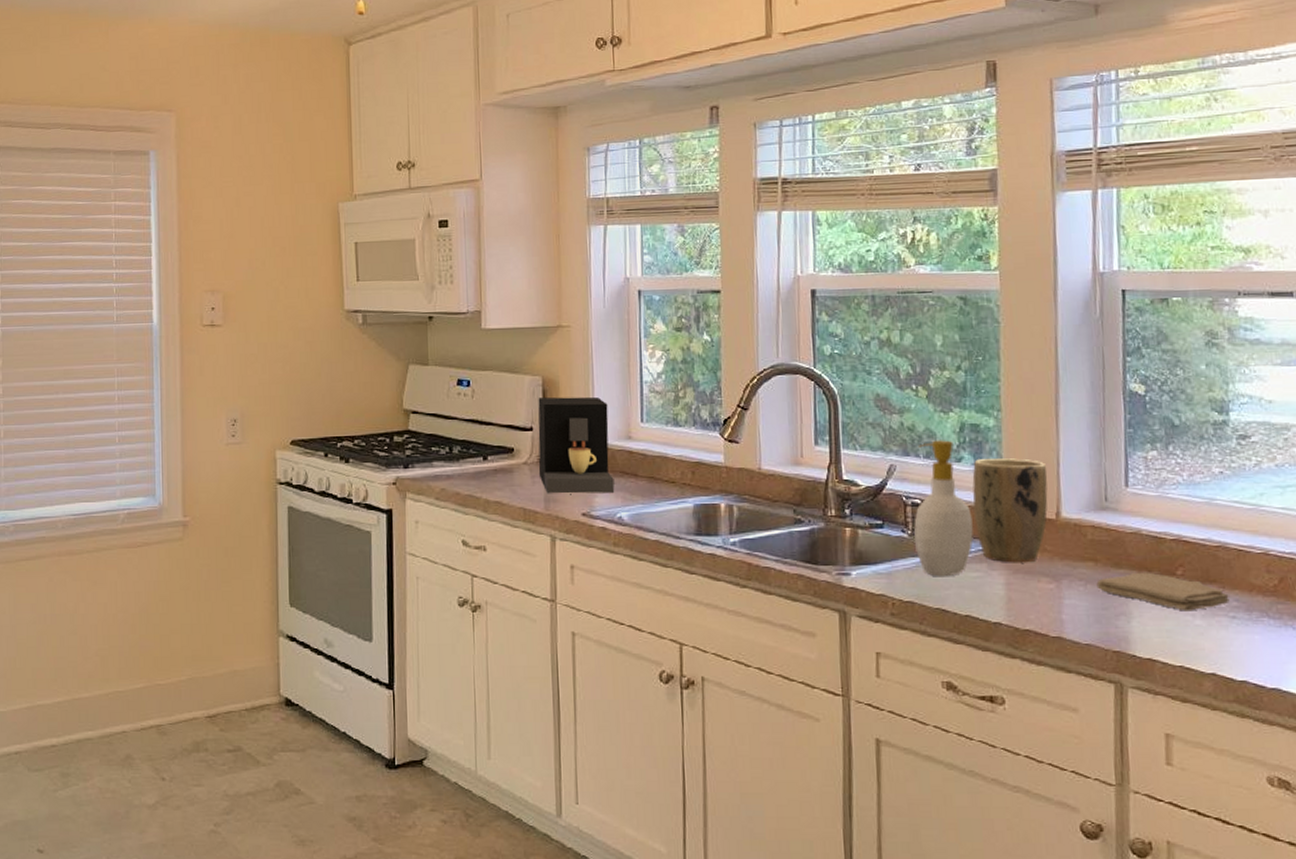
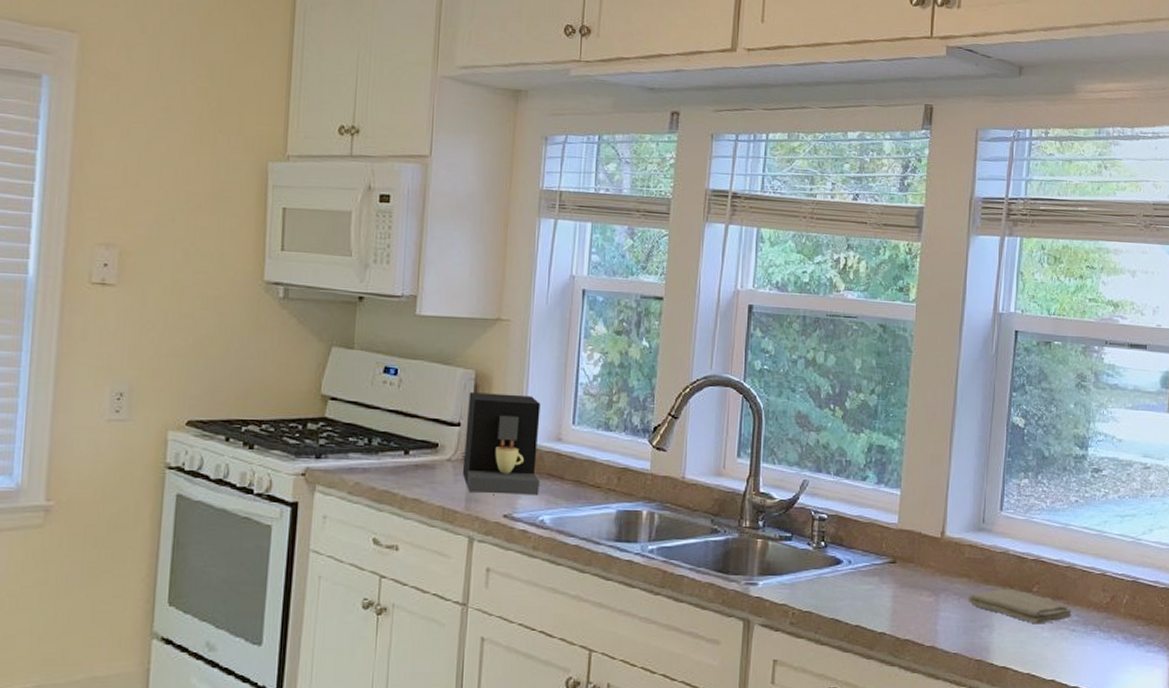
soap bottle: present [914,440,974,577] -> none [818,459,870,589]
plant pot: present [972,458,1048,563] -> none [872,479,938,577]

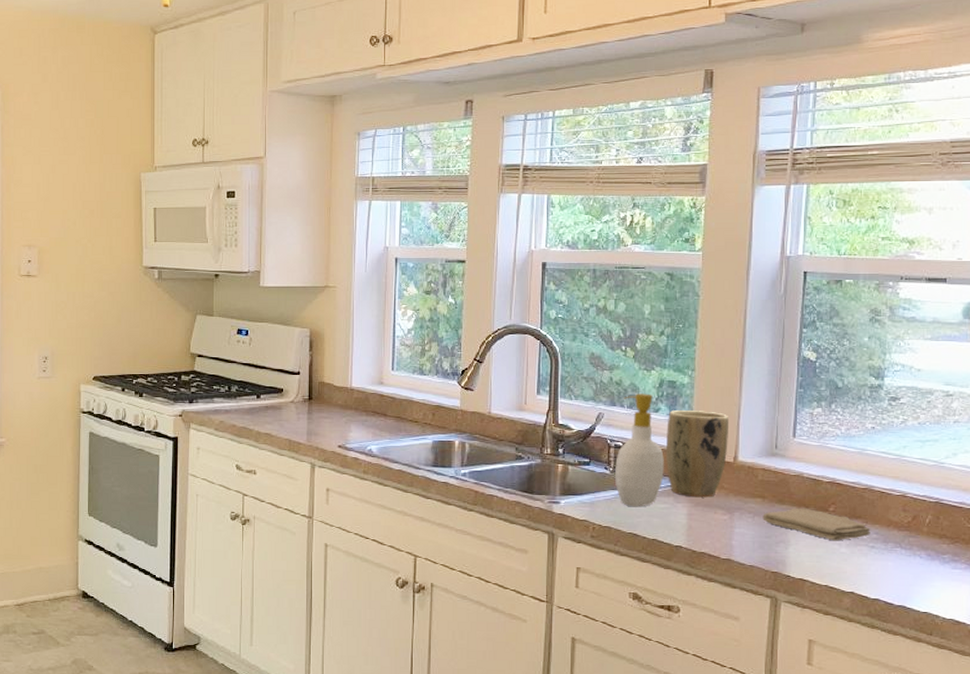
coffee maker: present [462,392,541,495] -> none [303,347,367,429]
soap bottle: none [818,459,870,589] -> present [615,393,664,507]
plant pot: none [872,479,938,577] -> present [665,410,730,498]

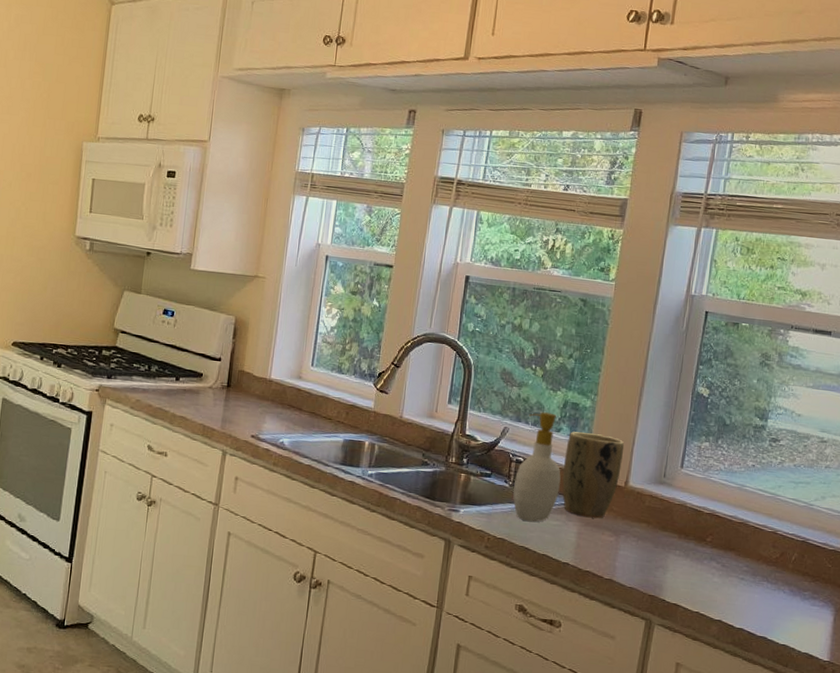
washcloth: present [762,508,872,541] -> none [645,535,743,571]

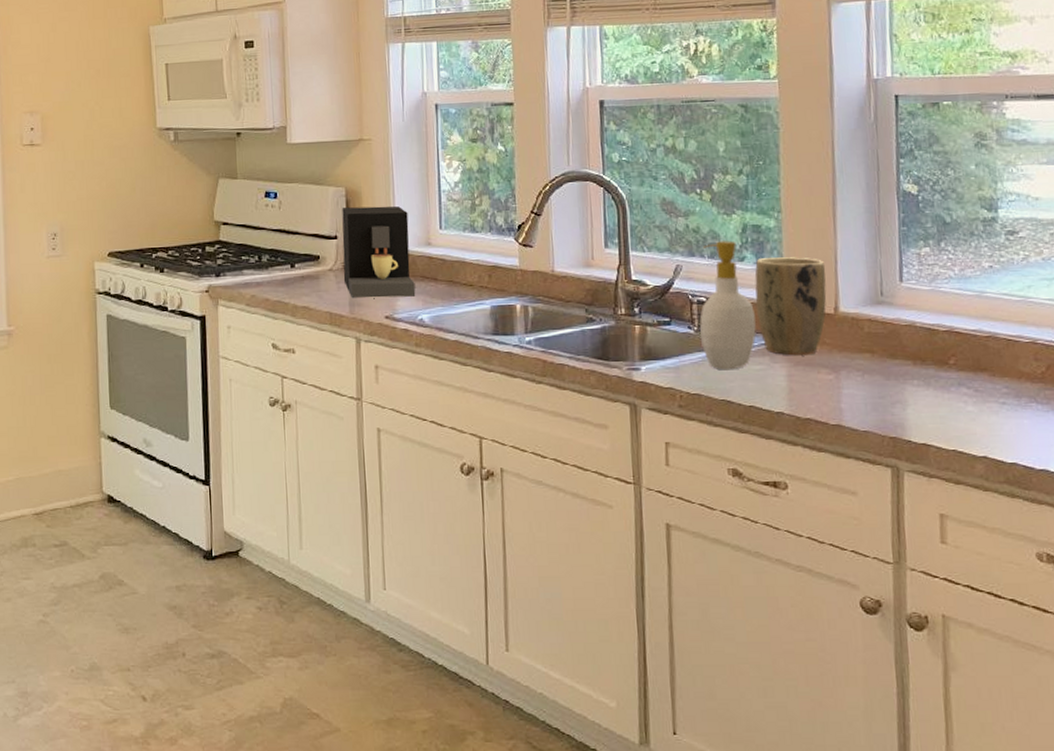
coffee maker: none [220,334,286,422] -> present [342,206,416,298]

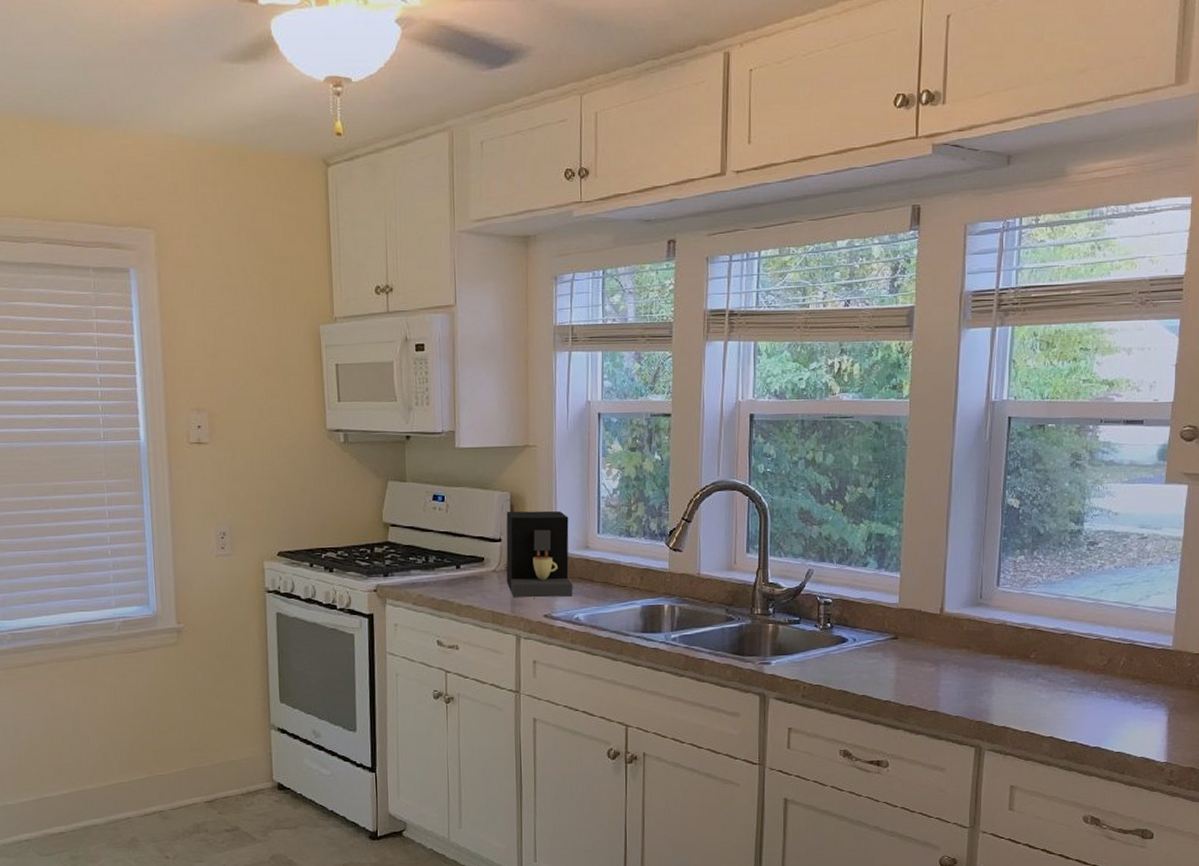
soap bottle: present [699,241,756,371] -> none [825,548,873,664]
plant pot: present [754,257,827,356] -> none [874,563,936,651]

